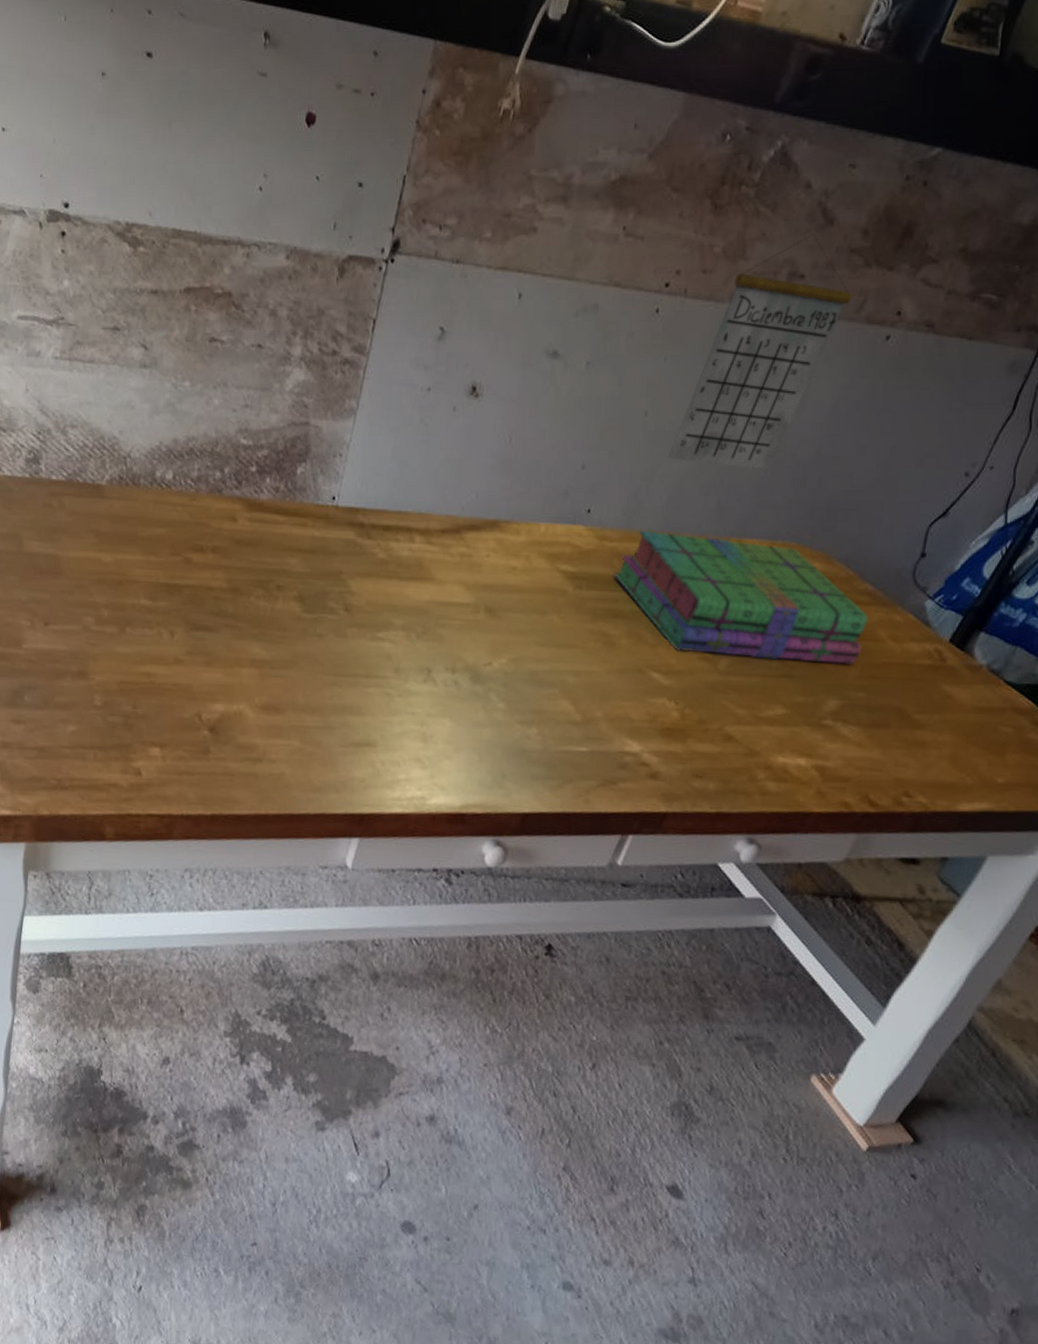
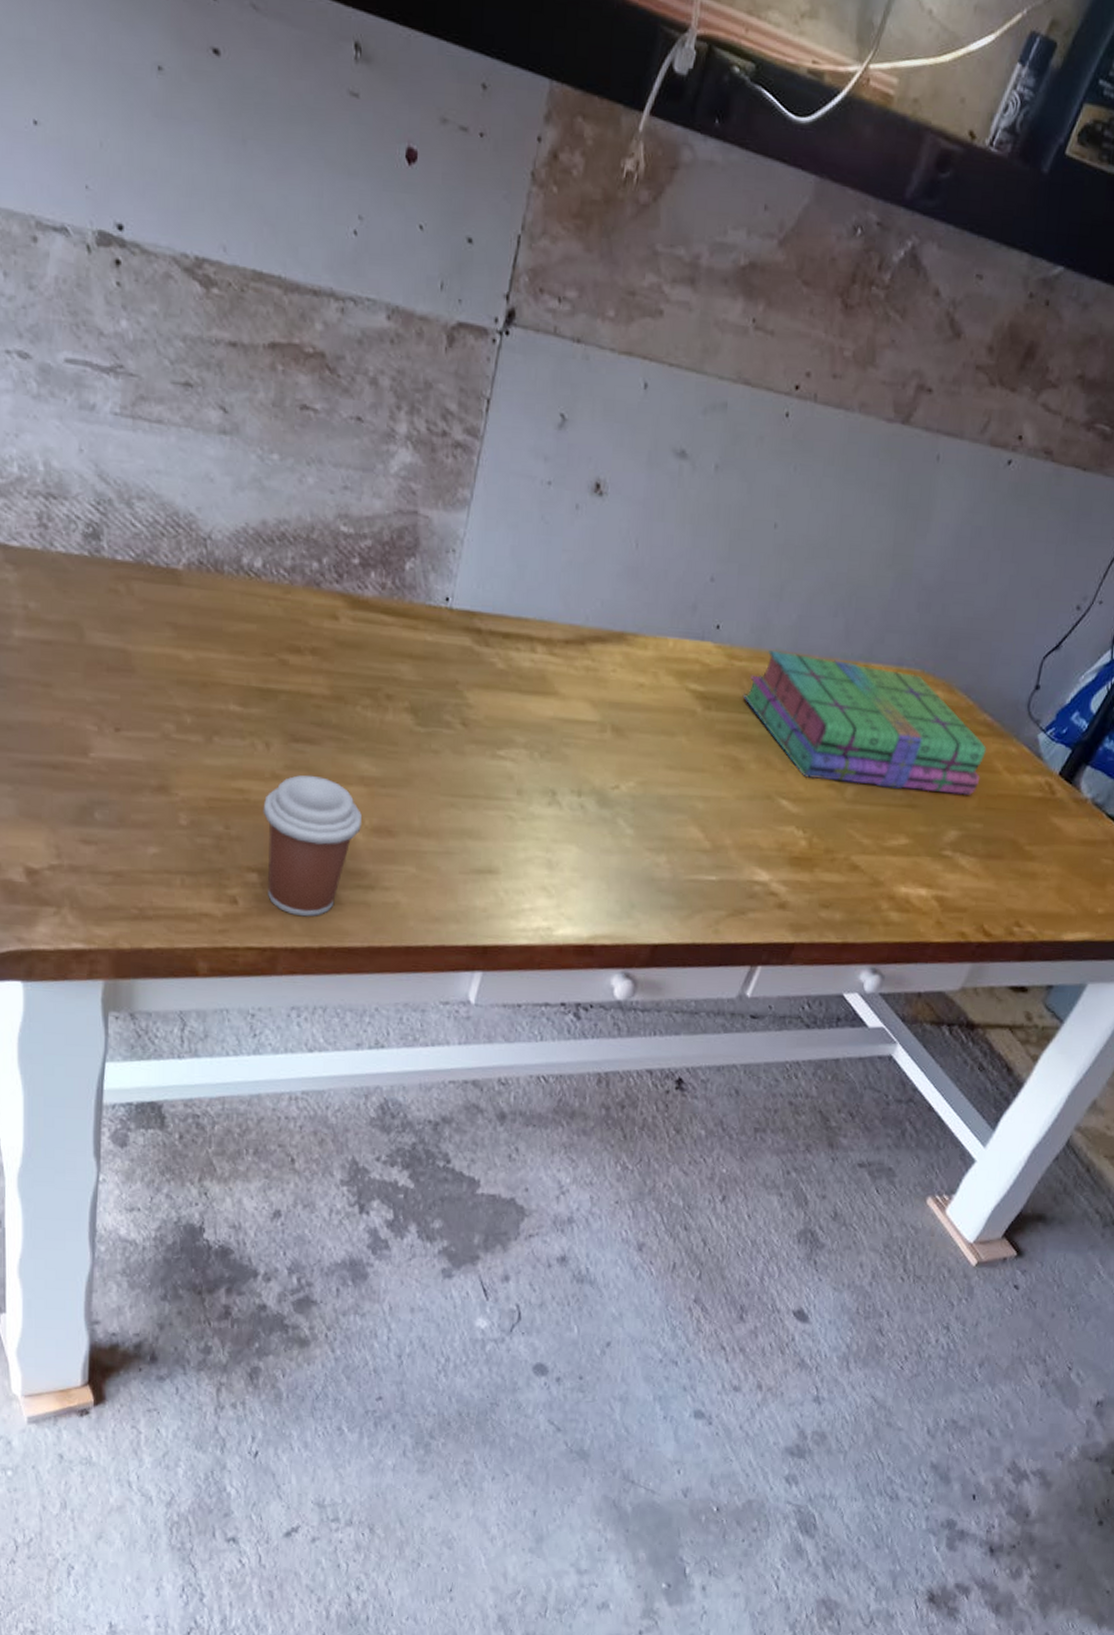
coffee cup: none [166,659,252,787] -> present [263,775,362,917]
calendar: present [667,234,852,471] -> none [796,346,977,594]

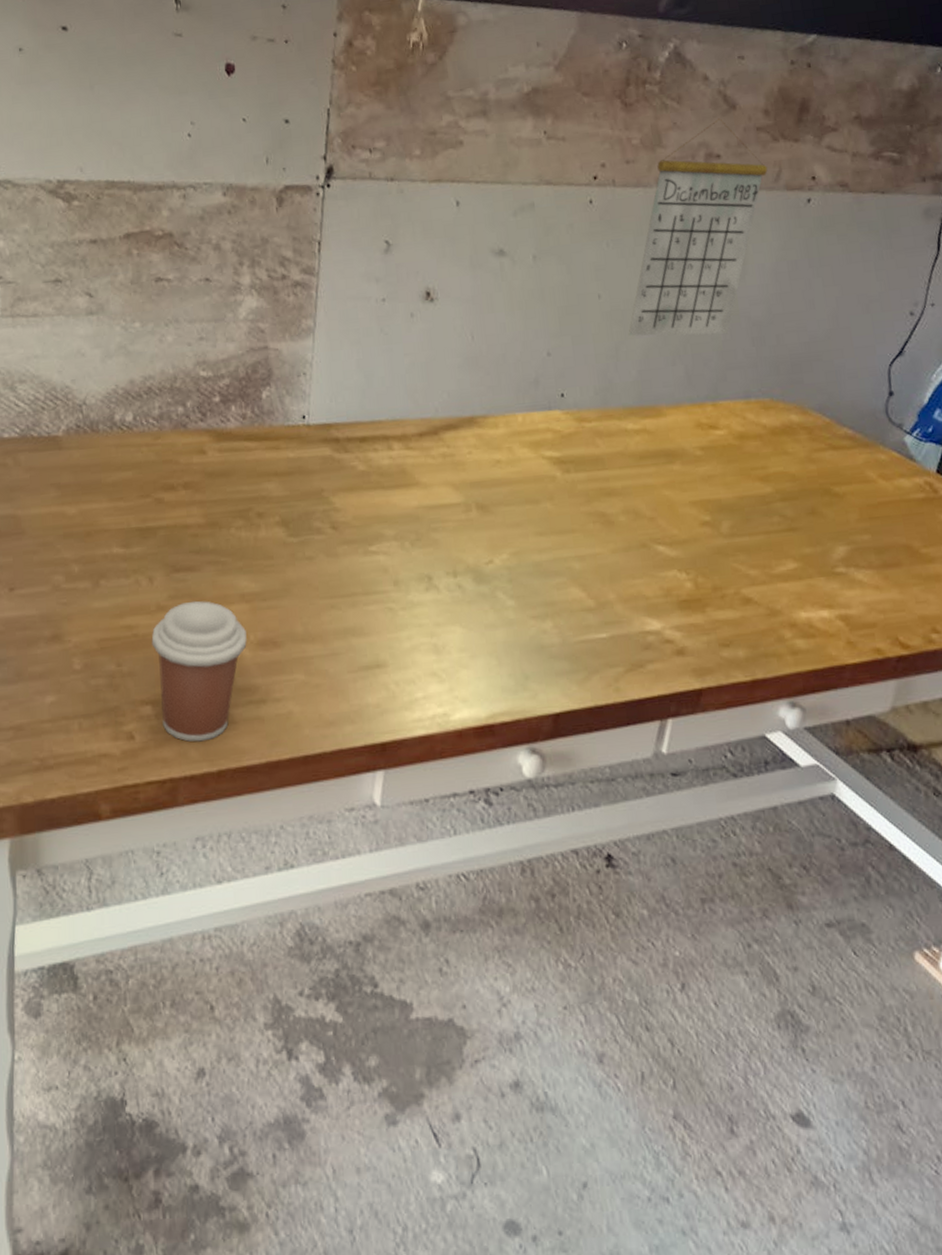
stack of books: present [743,649,986,796] -> none [599,403,856,520]
calendar: none [796,346,977,594] -> present [628,118,768,336]

